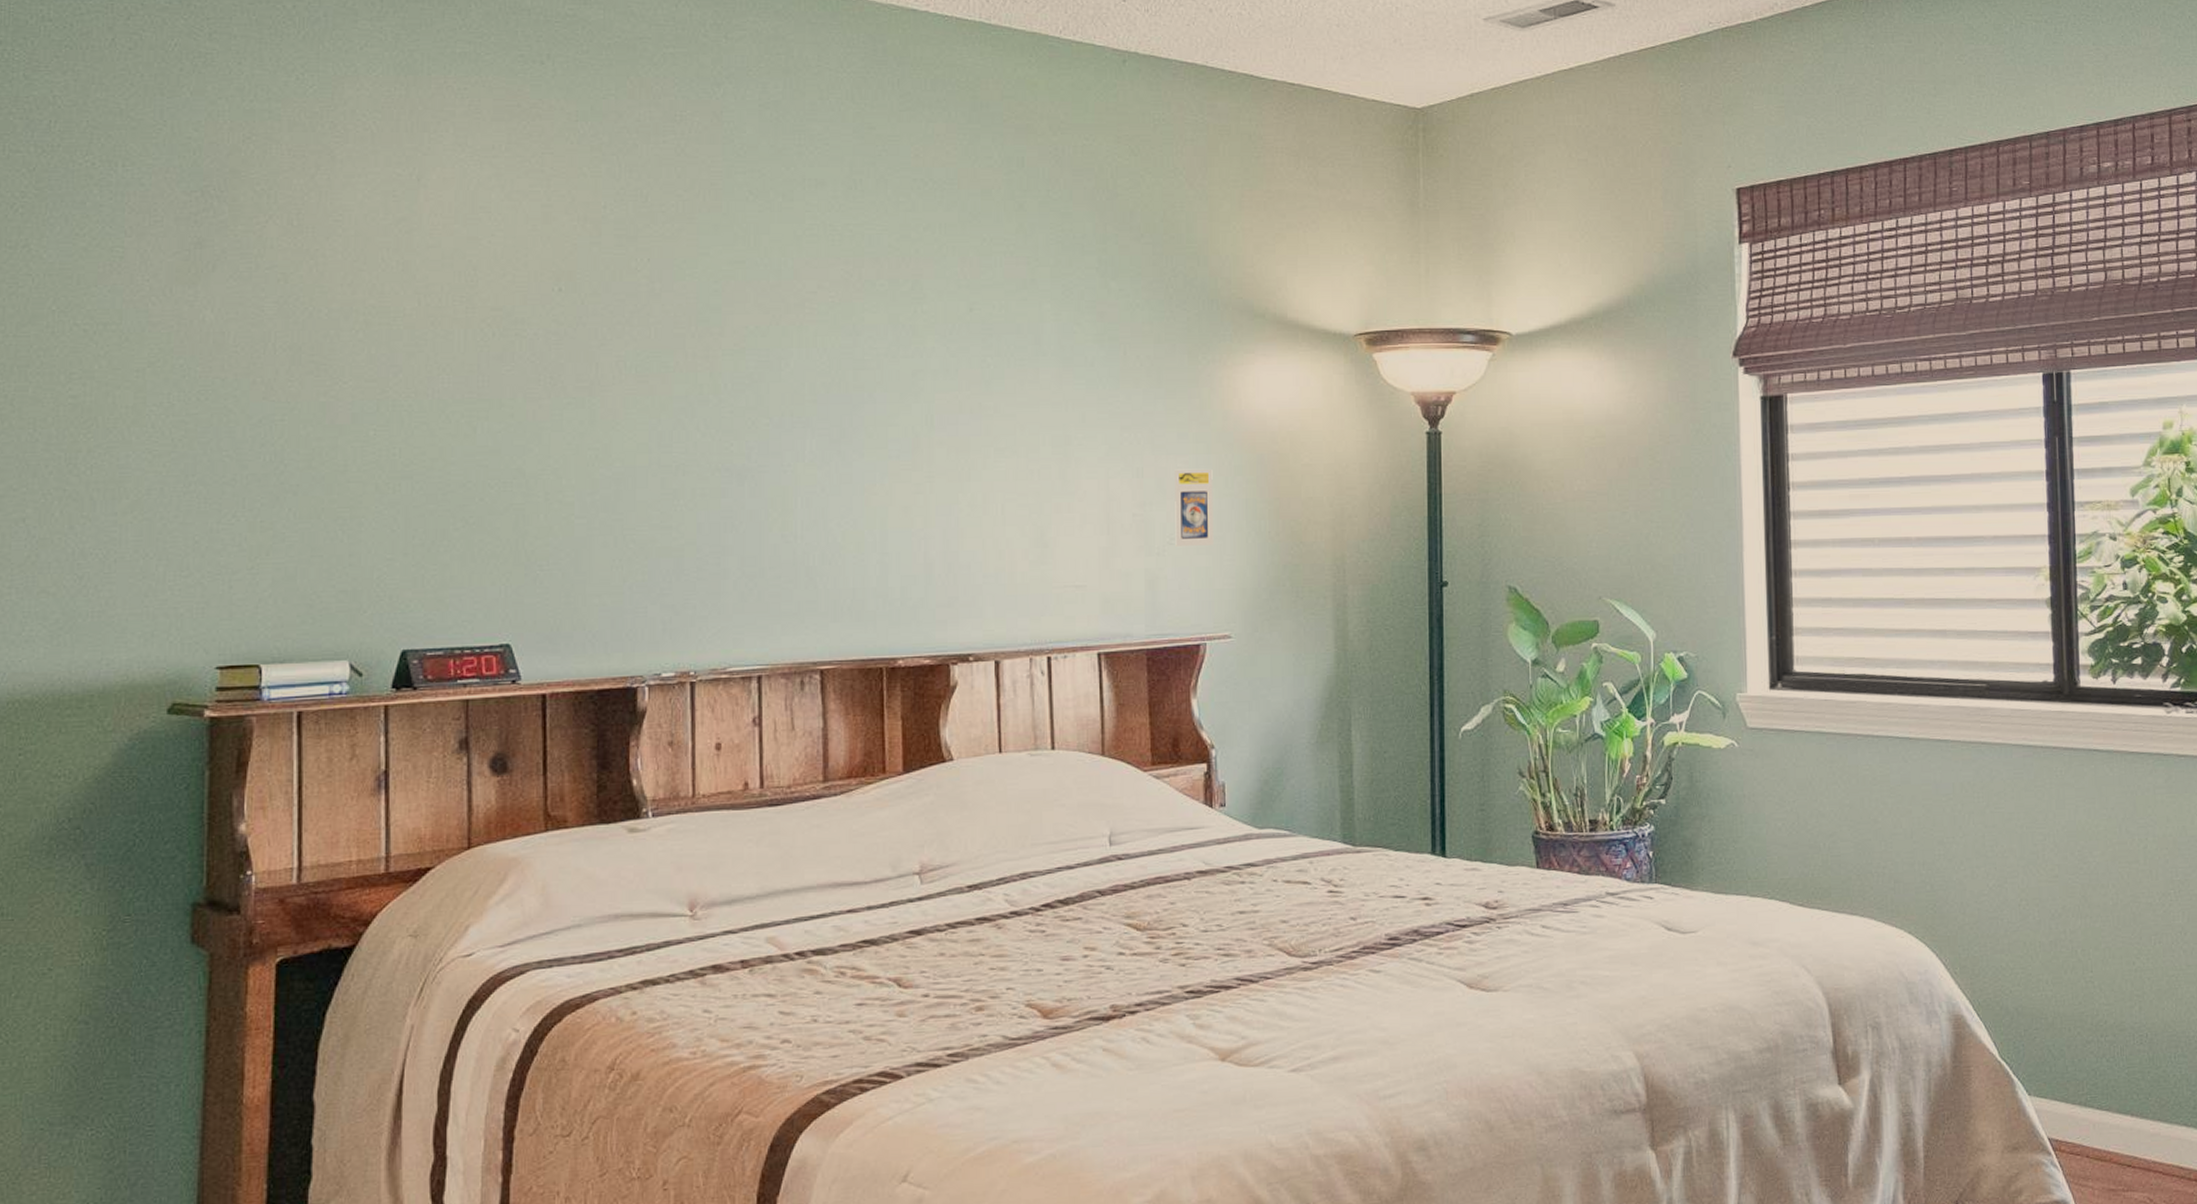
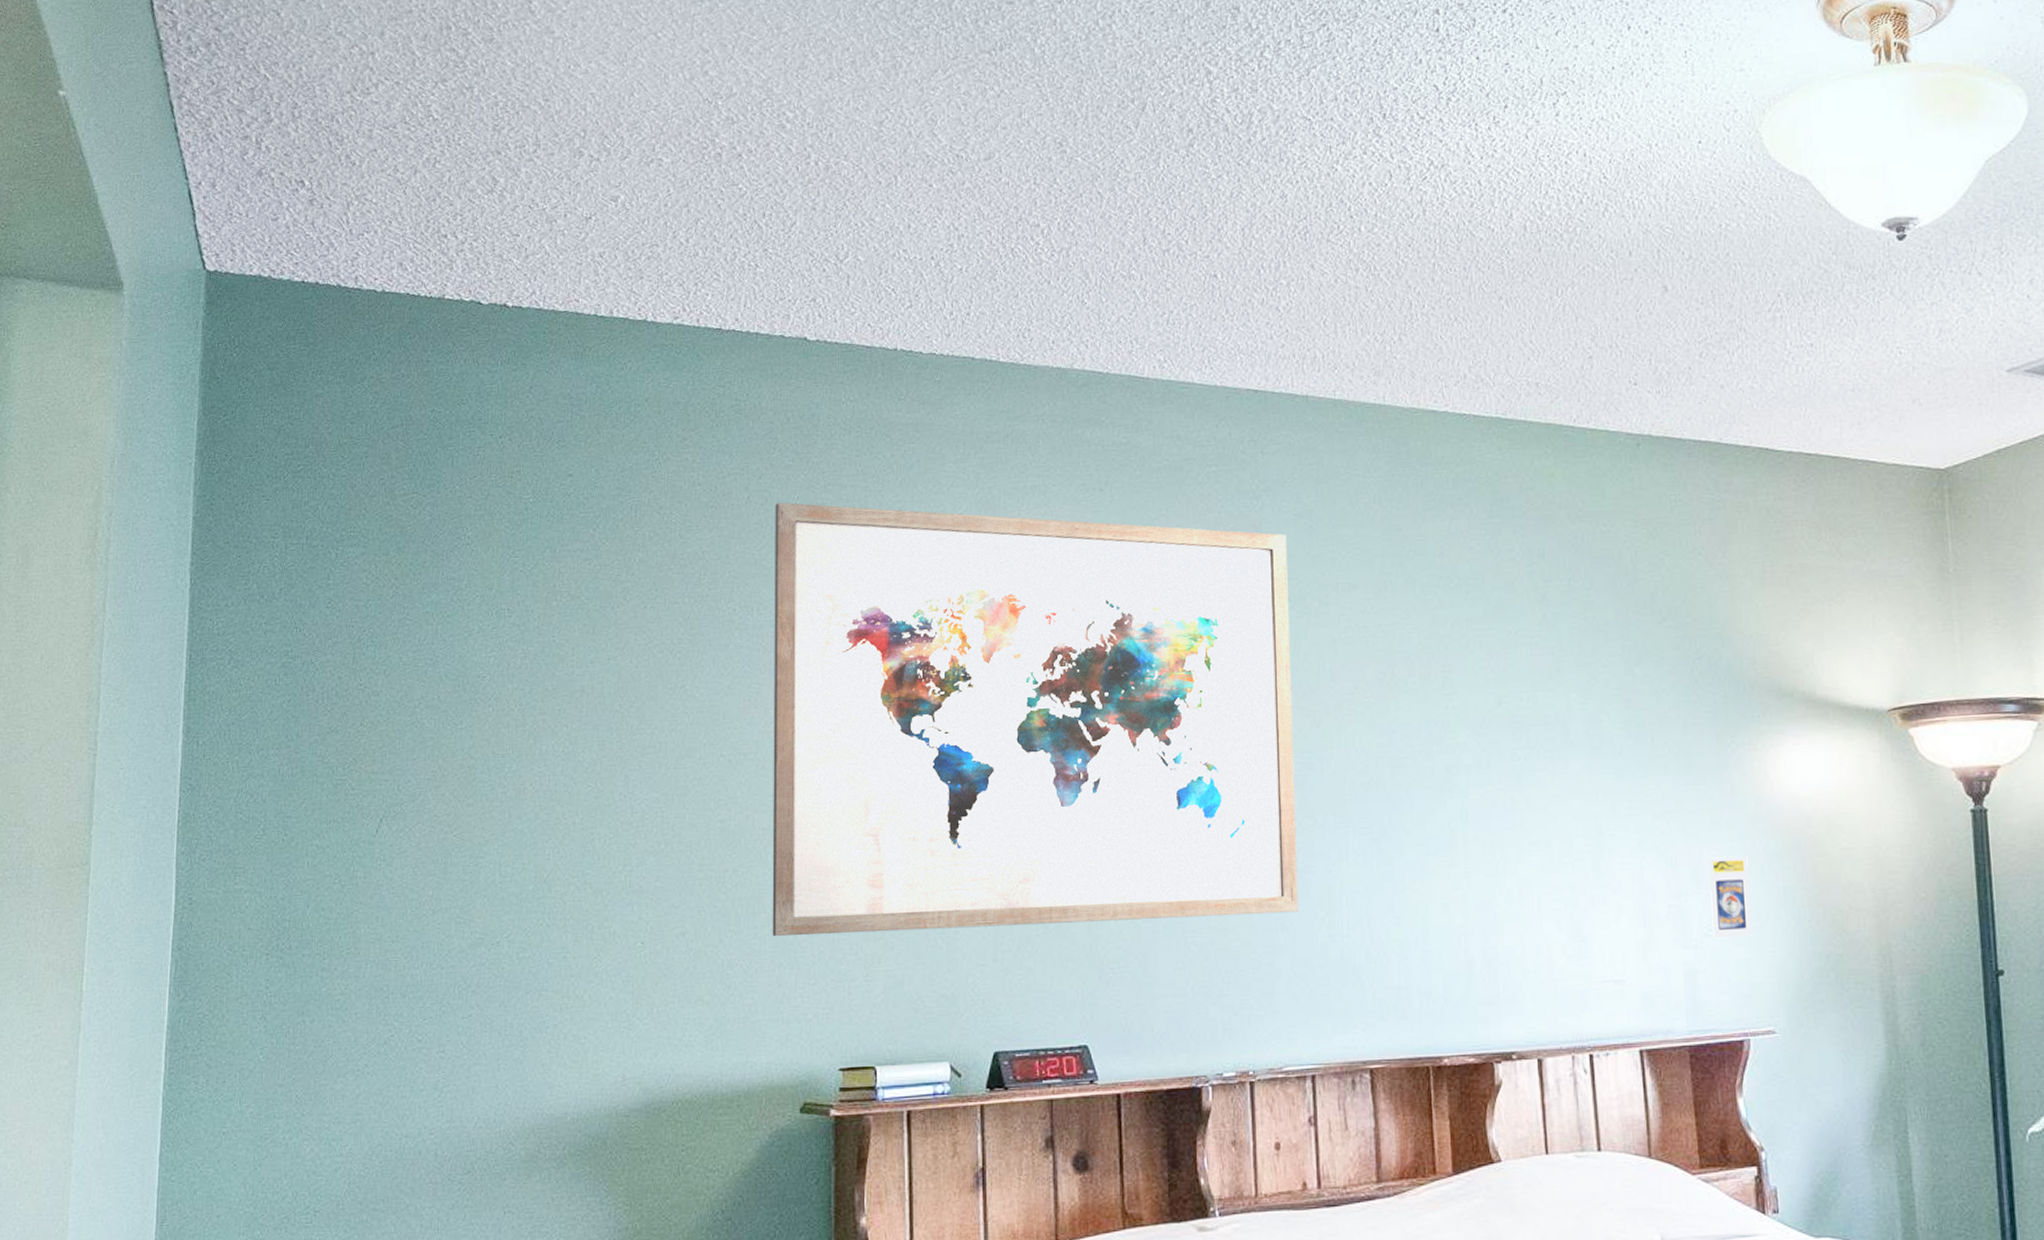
wall art: none [135,47,751,525] -> present [772,502,1299,937]

